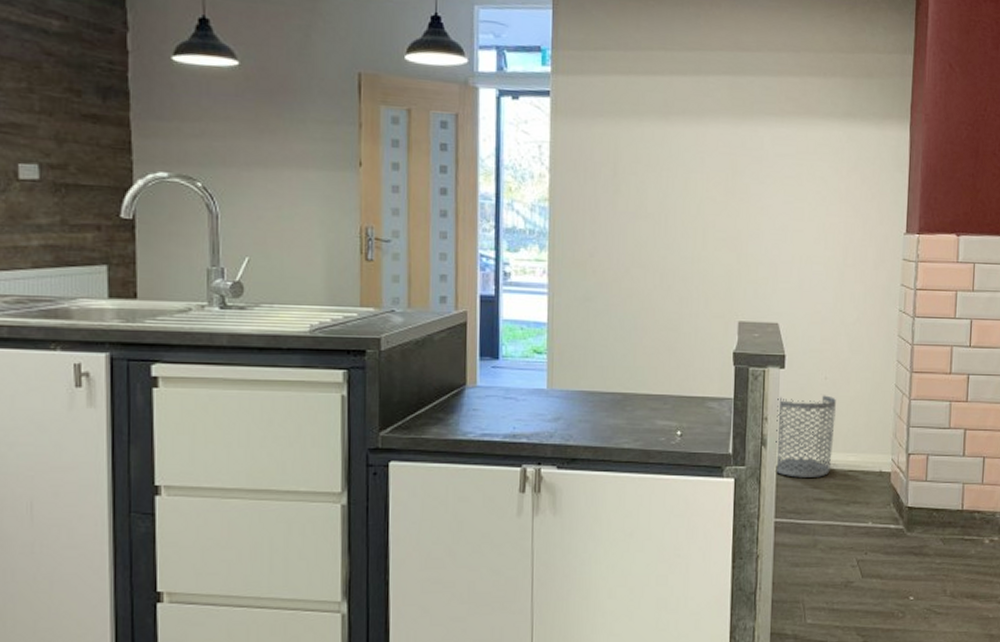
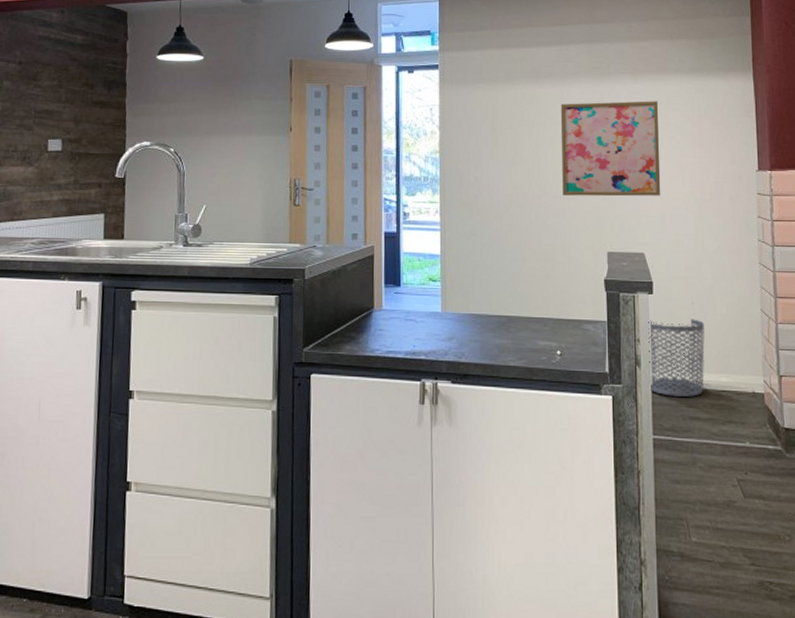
wall art: none [692,147,805,260] -> present [560,101,661,197]

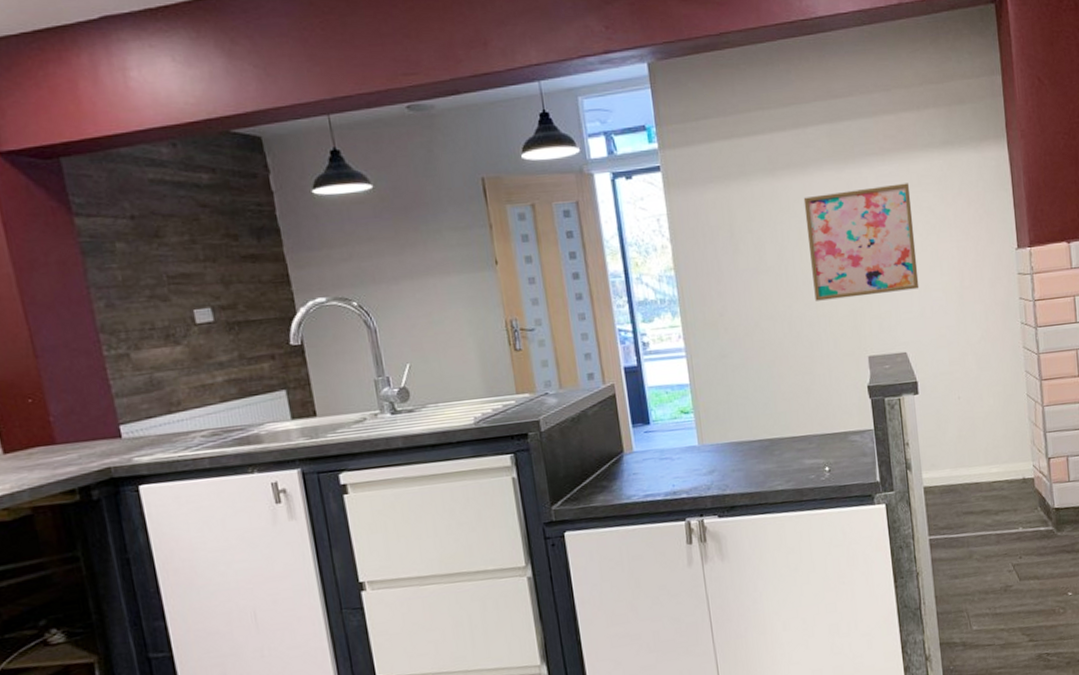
waste bin: present [648,319,705,397] -> none [916,413,976,496]

